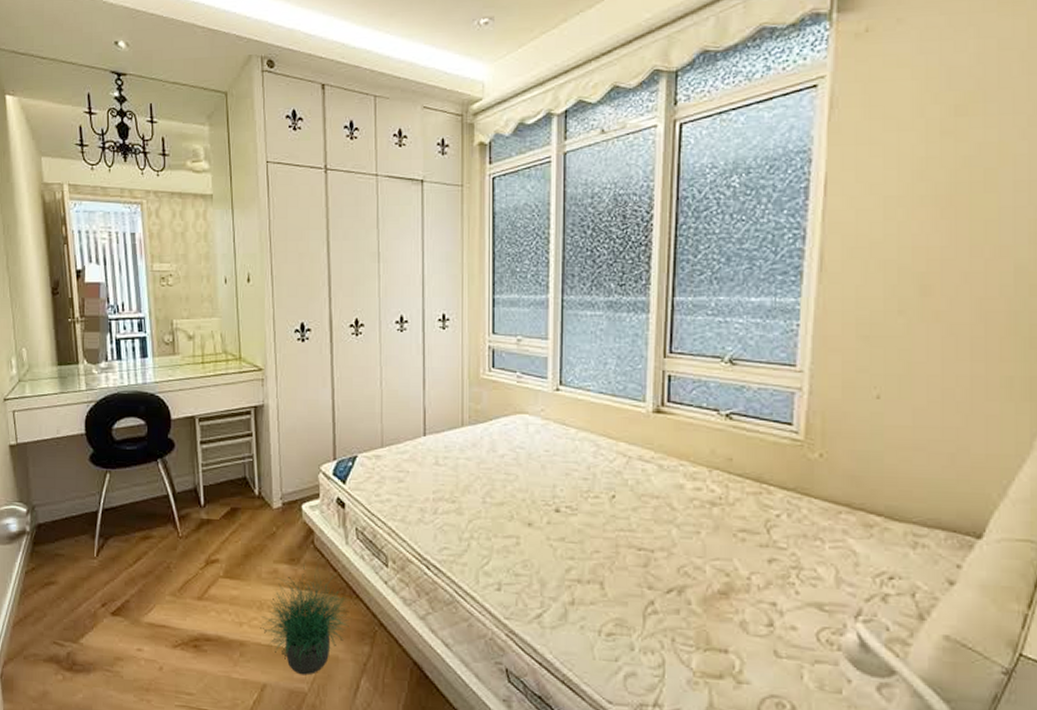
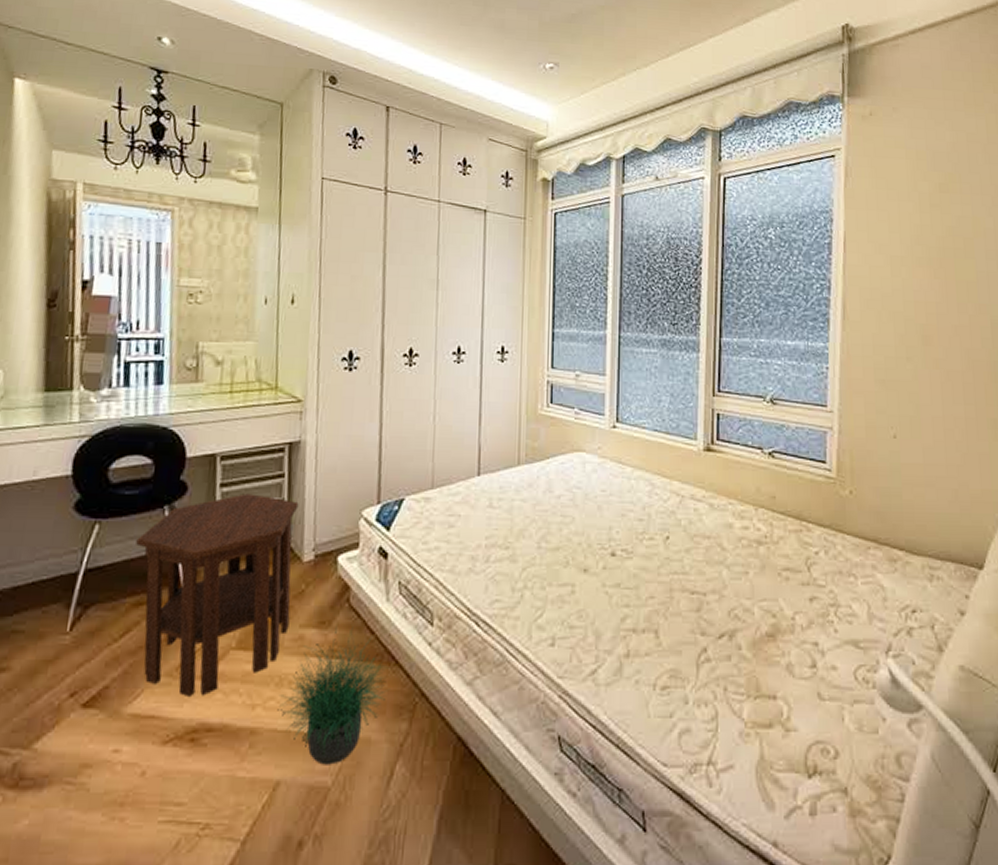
side table: none [139,450,266,613] -> present [136,493,299,696]

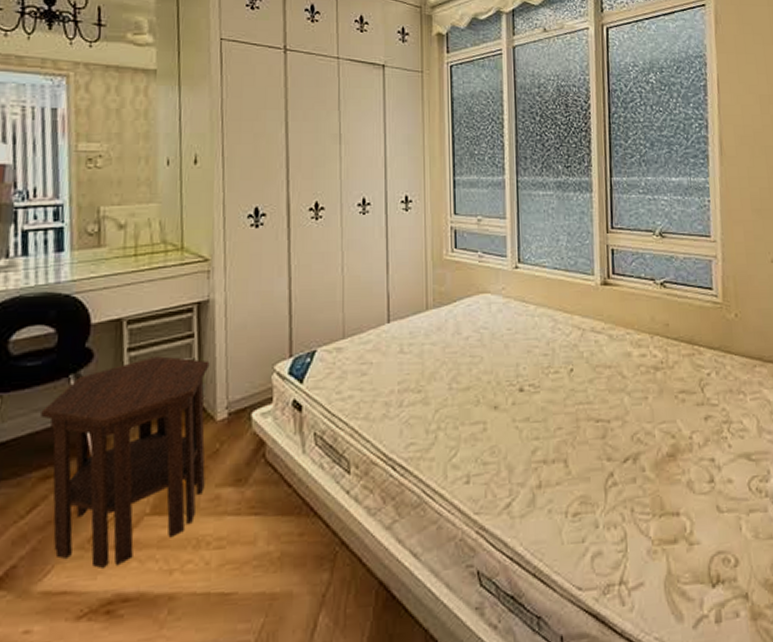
potted plant: present [279,627,390,765] -> none [198,482,309,624]

